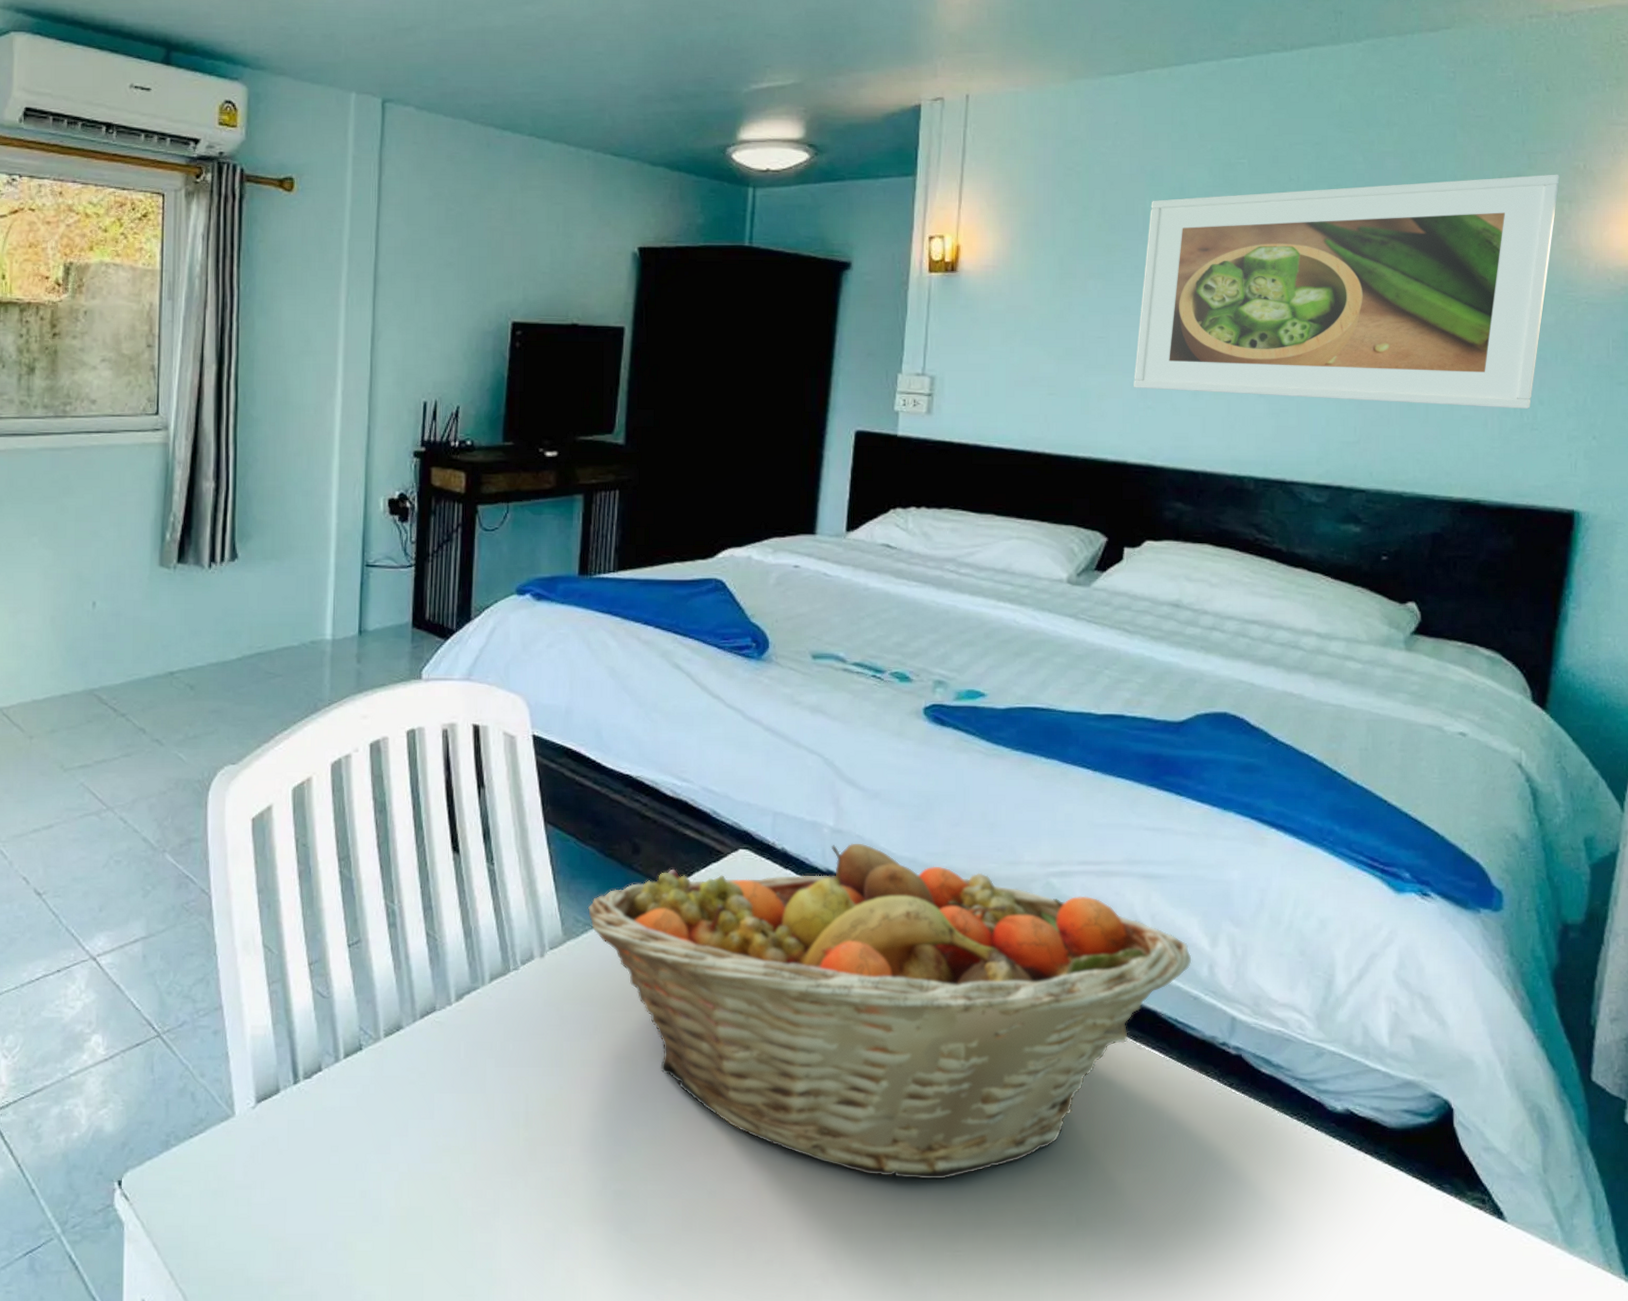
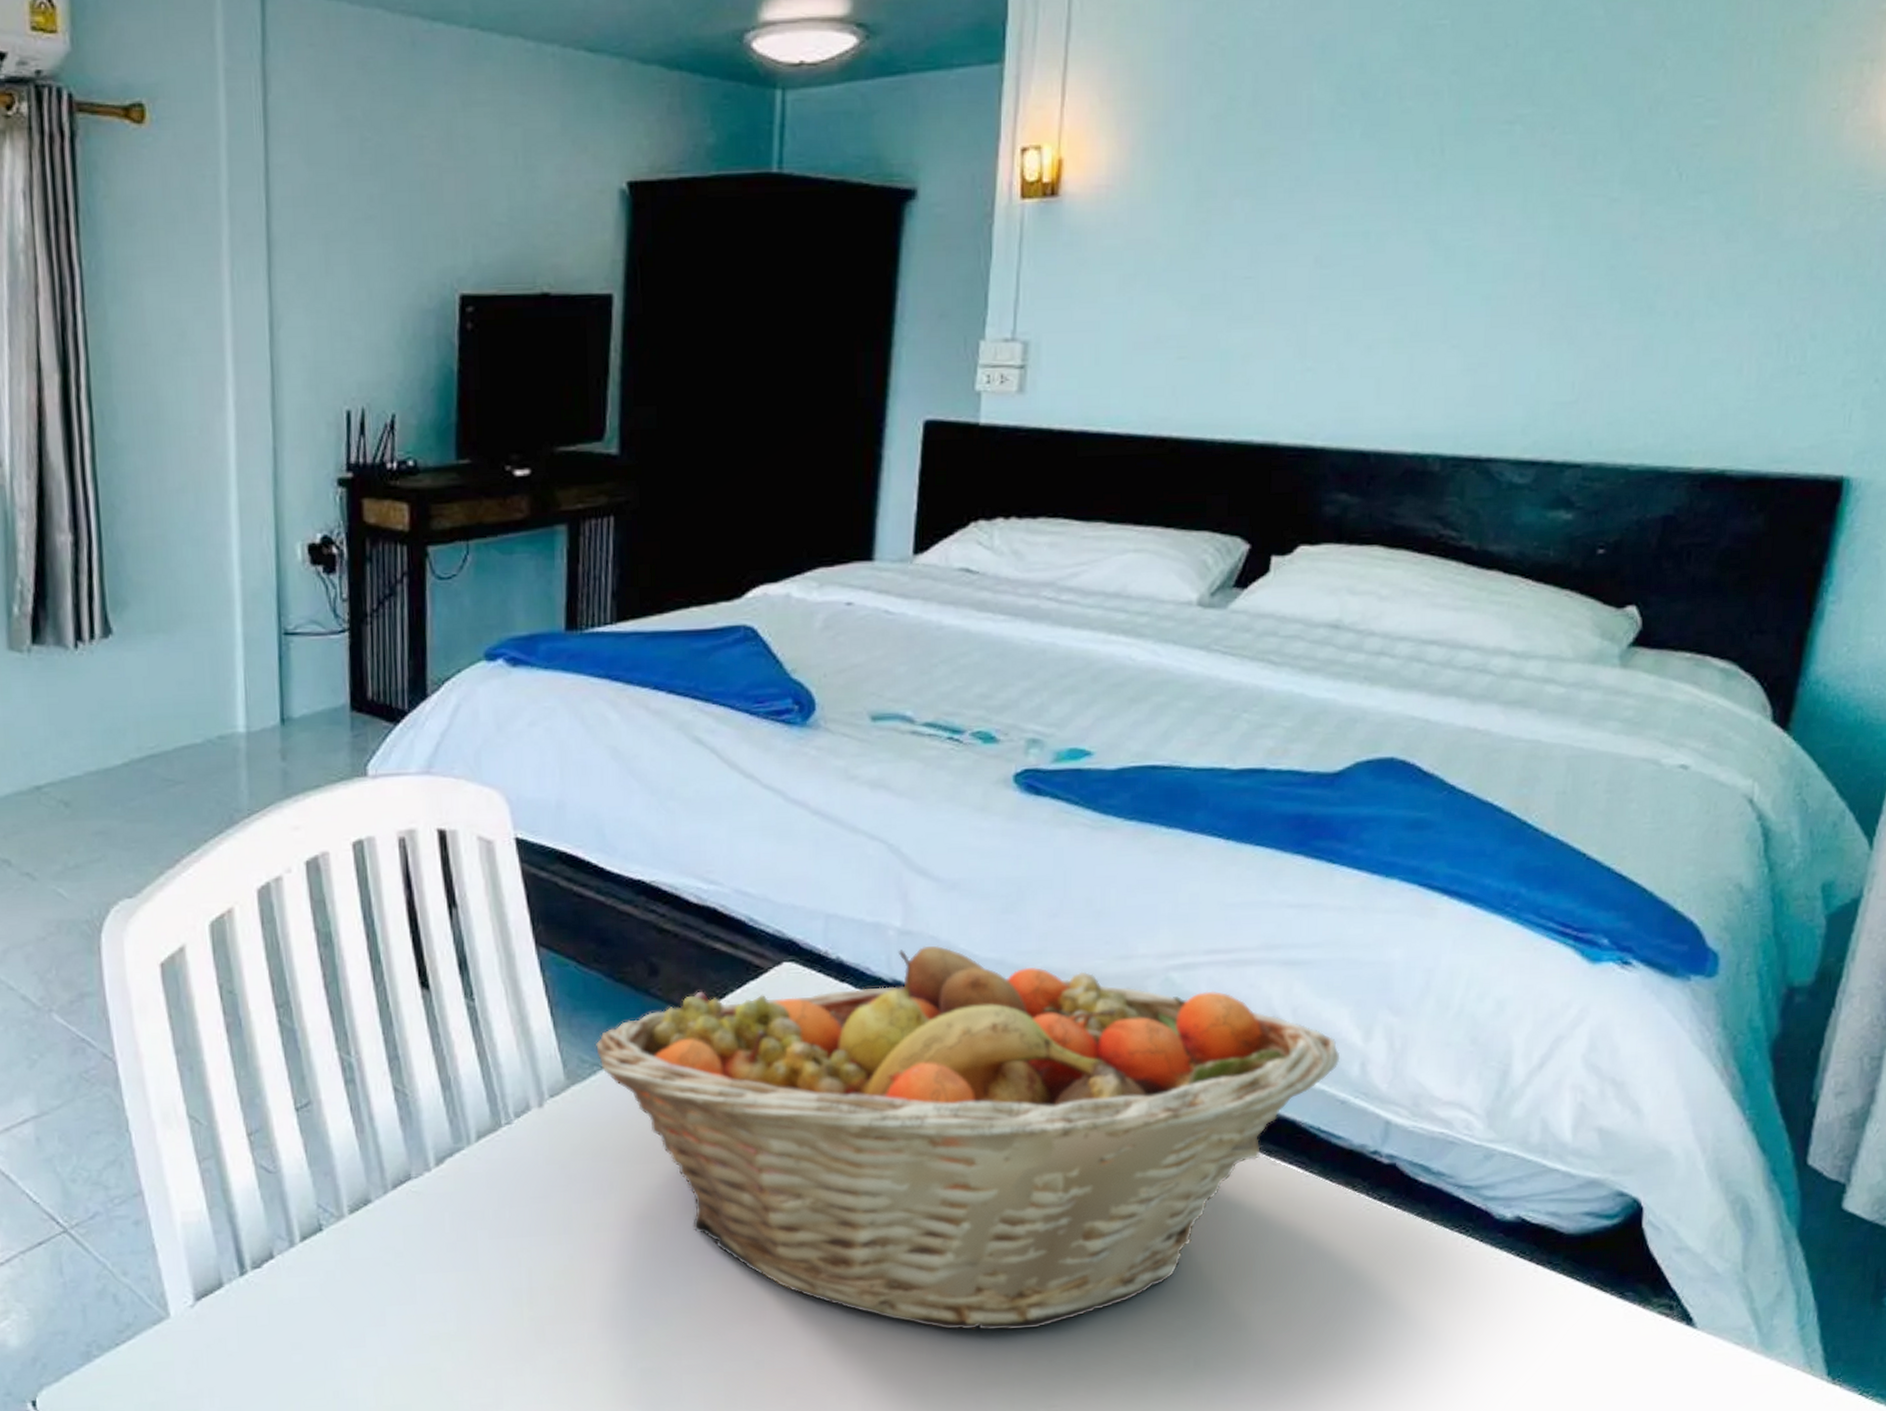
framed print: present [1134,174,1560,409] -> none [1289,22,1862,347]

